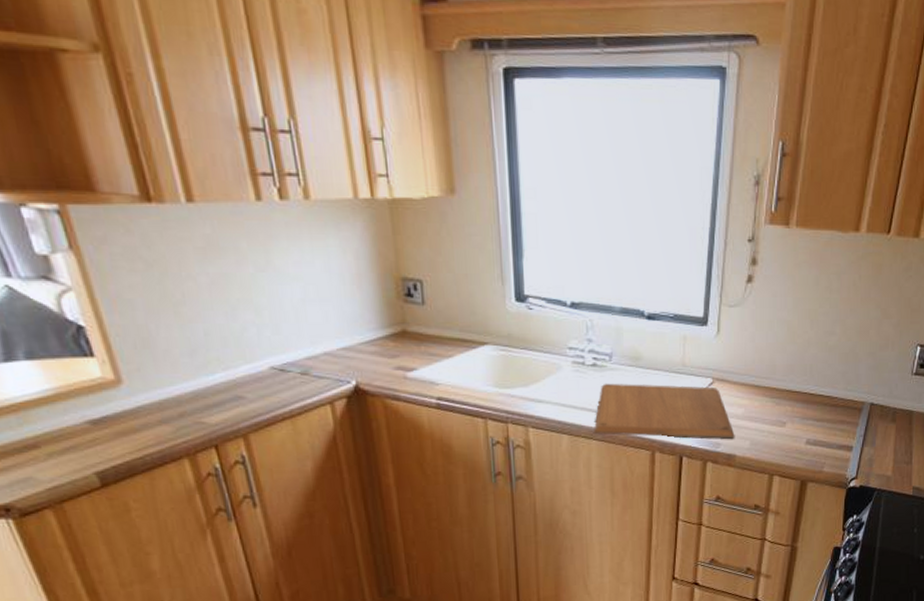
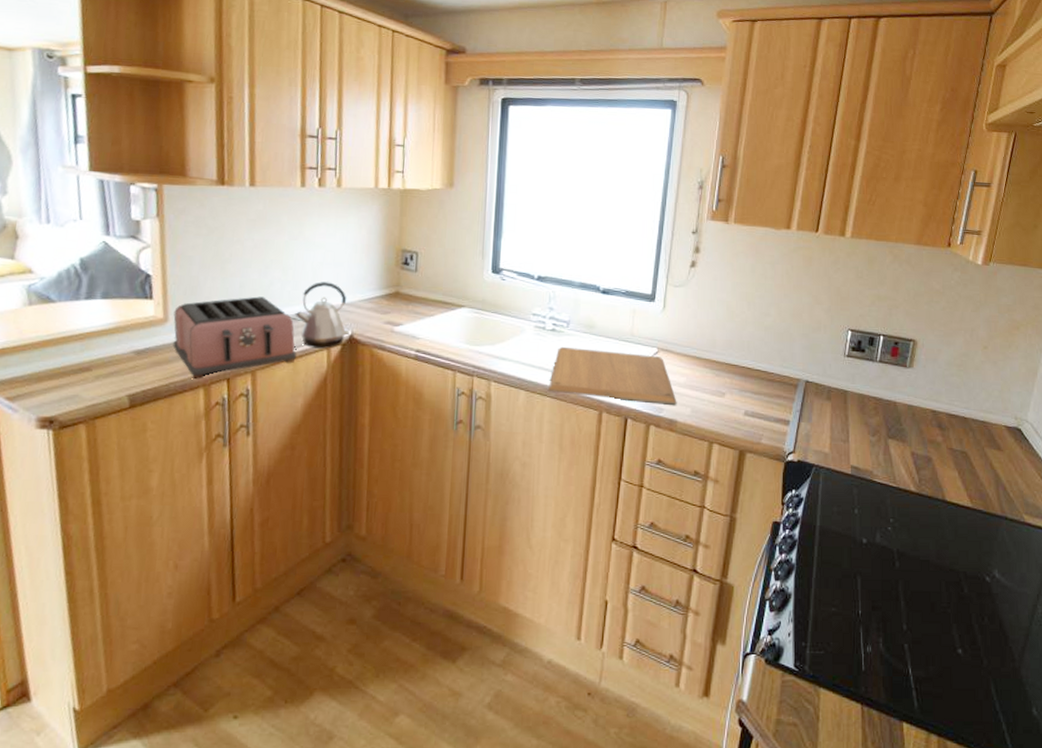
toaster: none [126,345,295,449] -> present [173,296,297,380]
kettle: none [282,323,354,404] -> present [295,282,350,349]

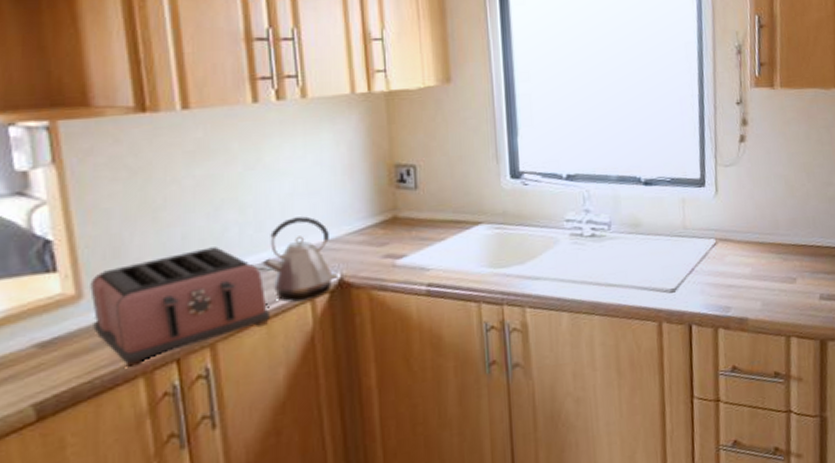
chopping board: present [547,346,677,405] -> none [594,248,745,310]

